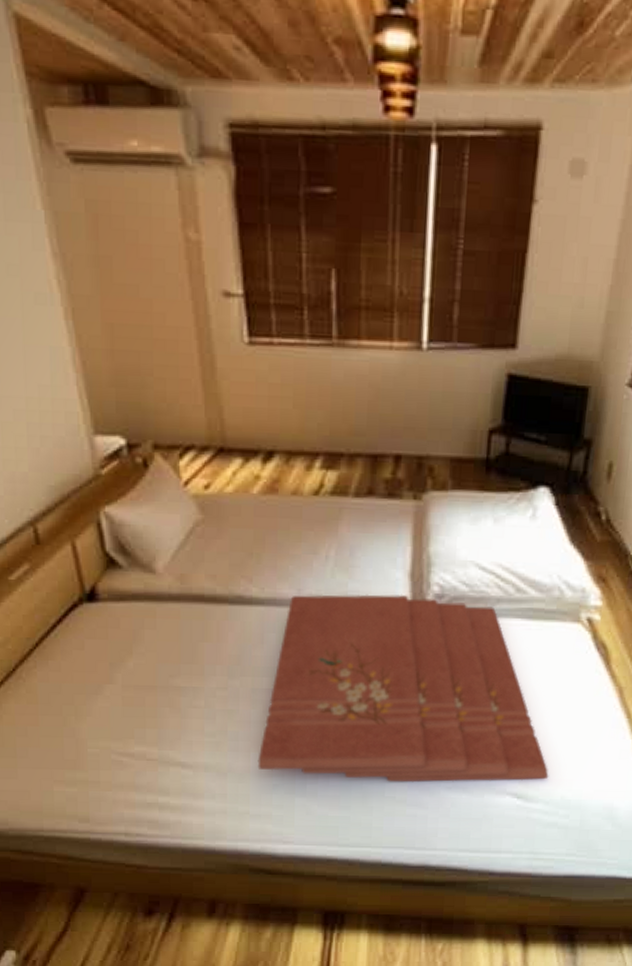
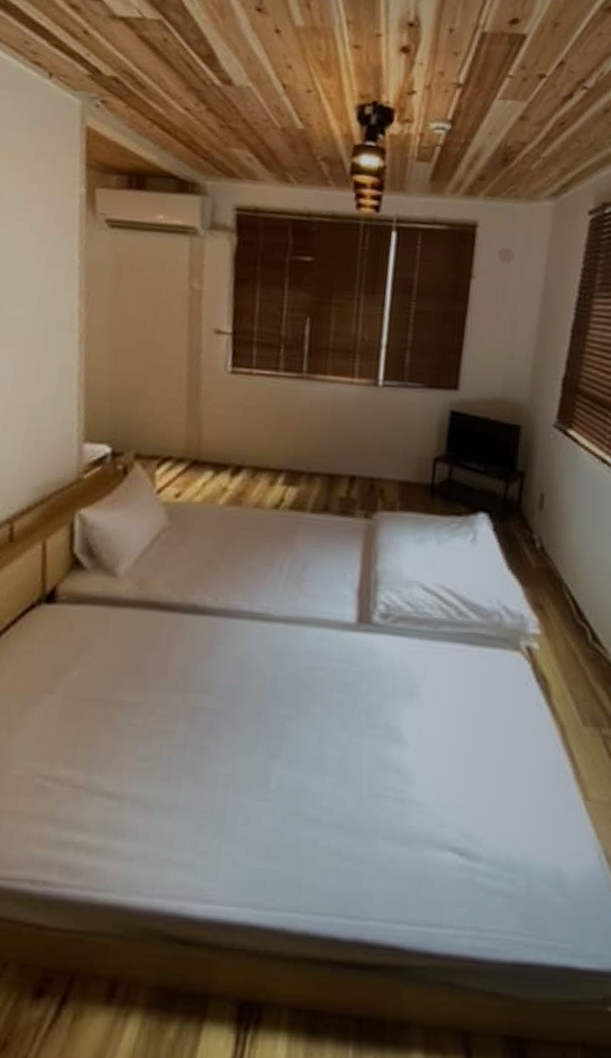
towel: present [257,594,549,783] -> none [187,607,493,833]

